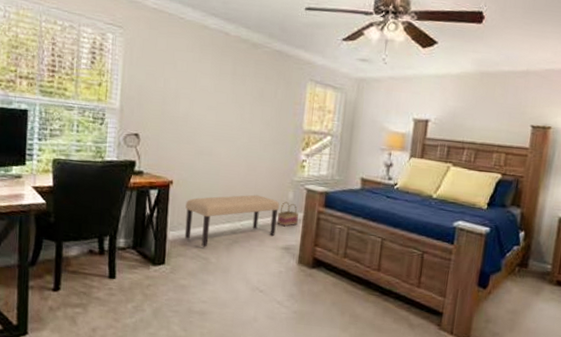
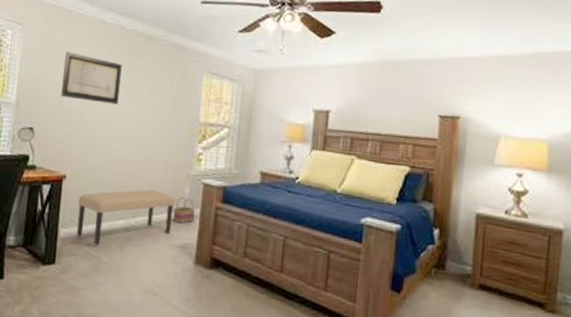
wall art: none [165,57,226,112] -> present [61,52,122,105]

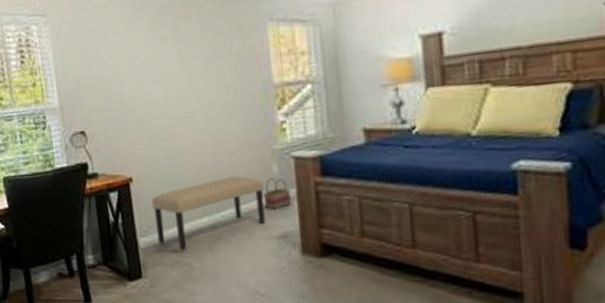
wall art: present [61,52,122,105] -> none [100,34,172,90]

